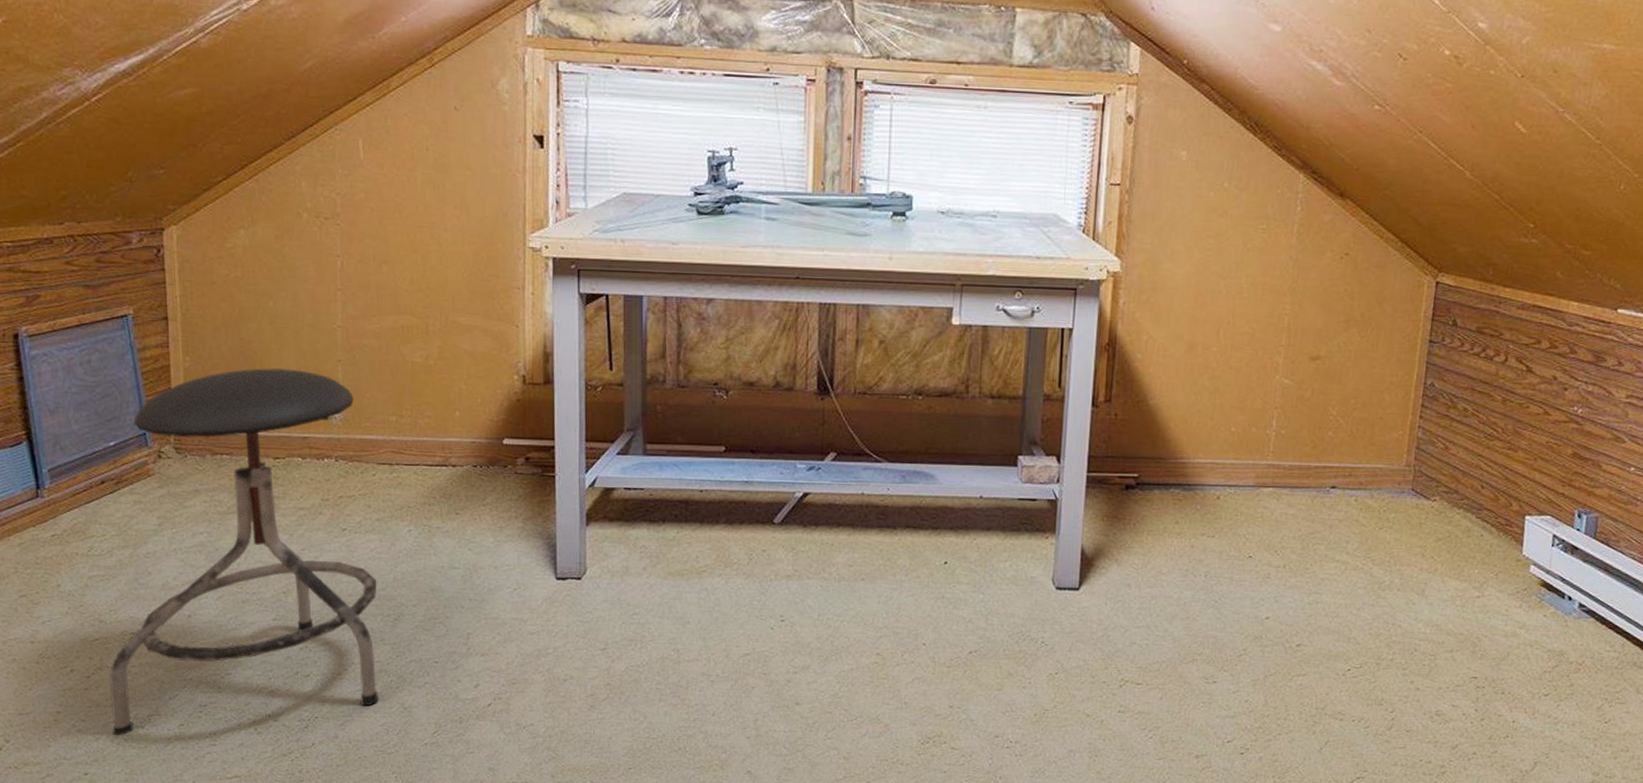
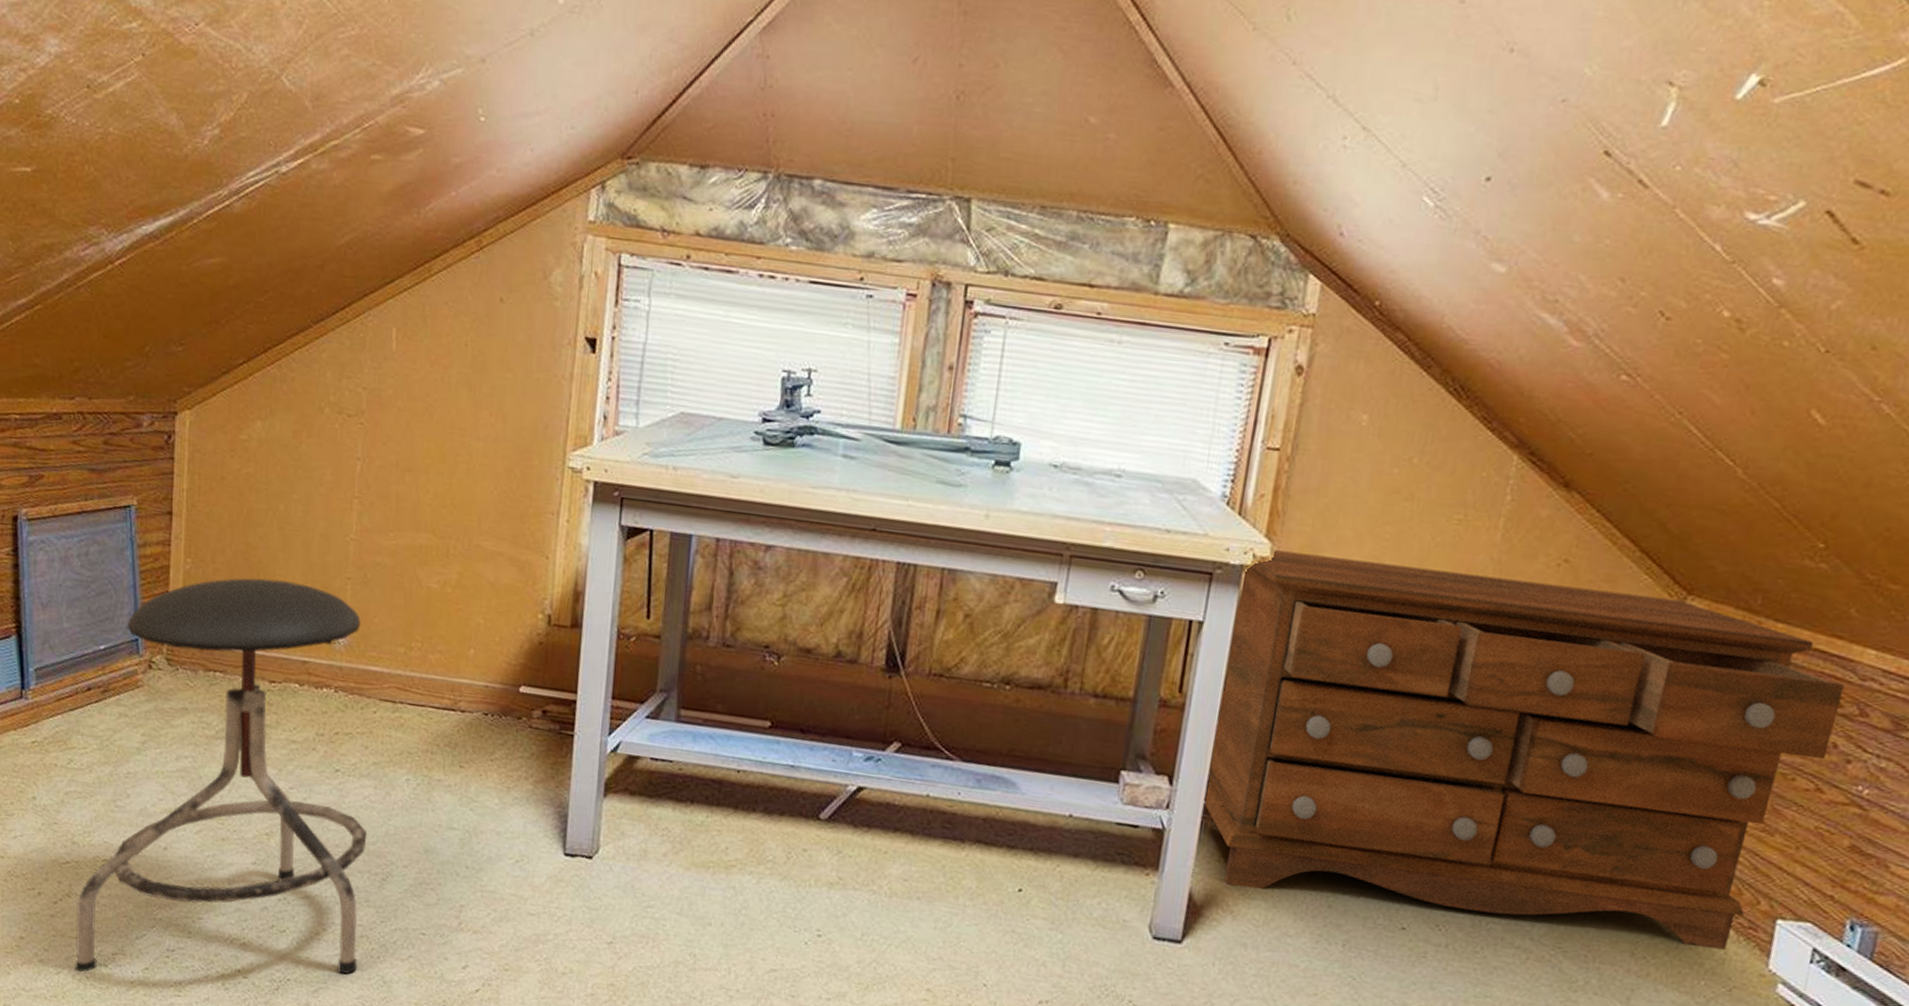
dresser: none [1087,265,1558,545] -> present [1204,550,1845,950]

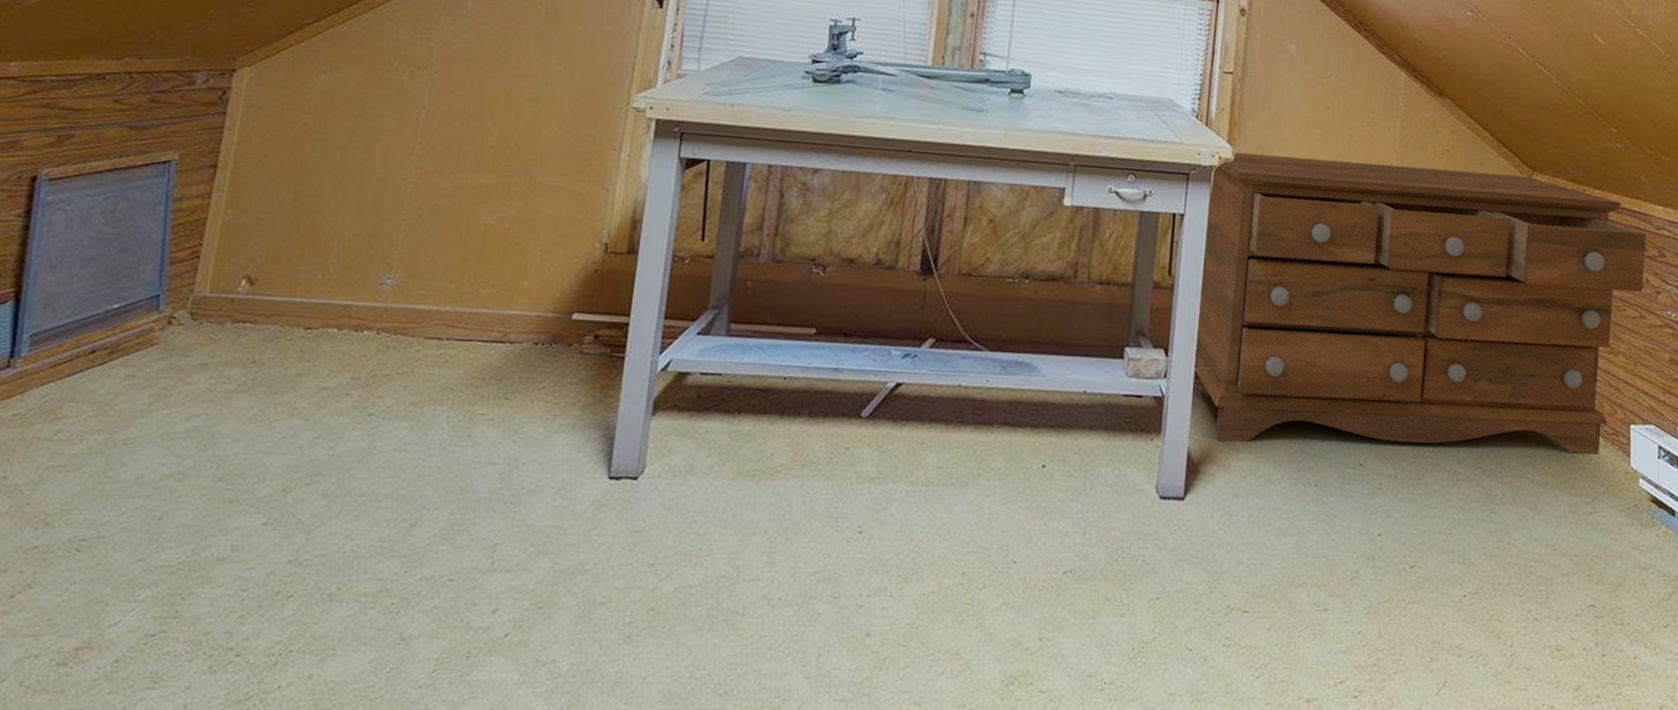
stool: present [75,577,367,975] -> none [24,225,412,677]

